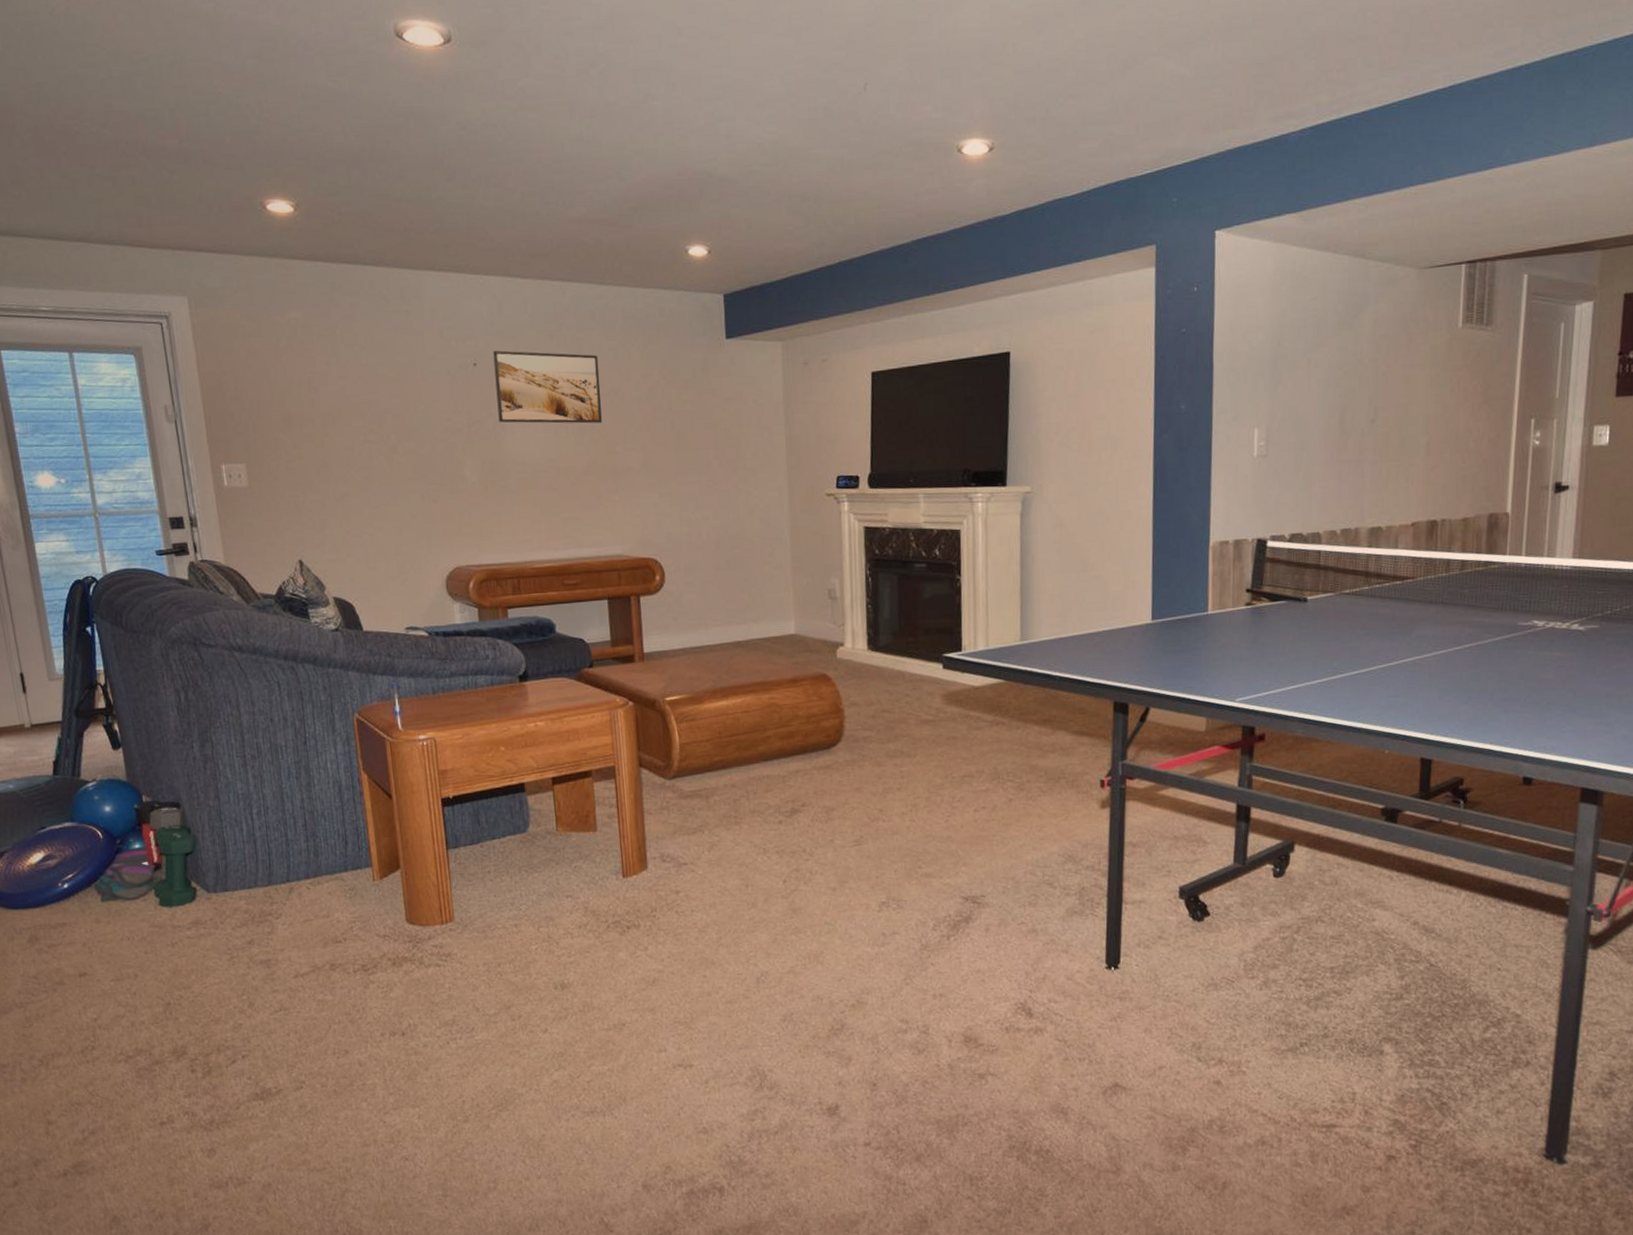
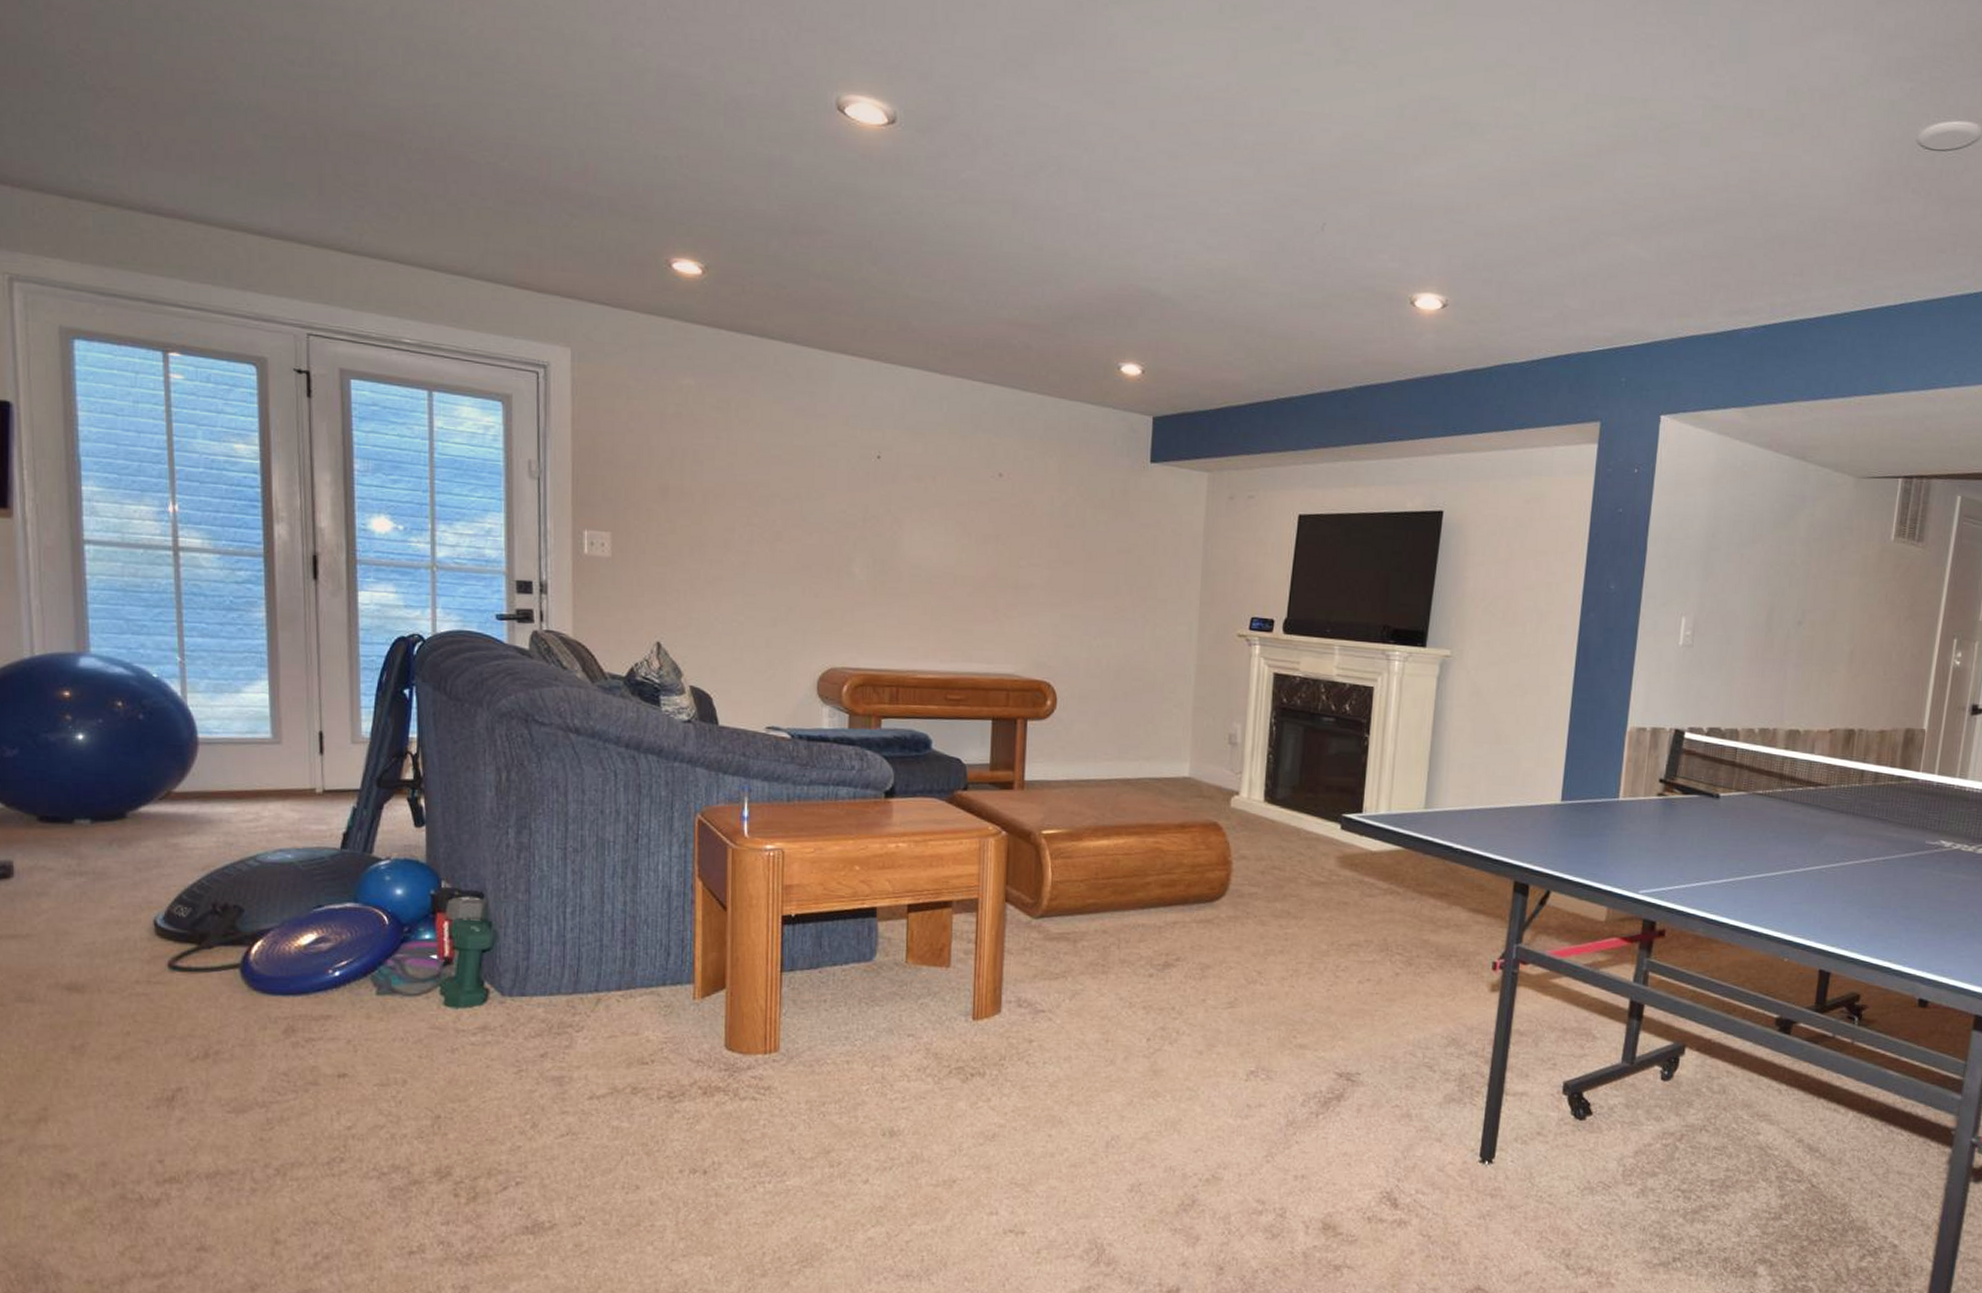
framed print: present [493,350,602,424] -> none [897,445,1013,534]

